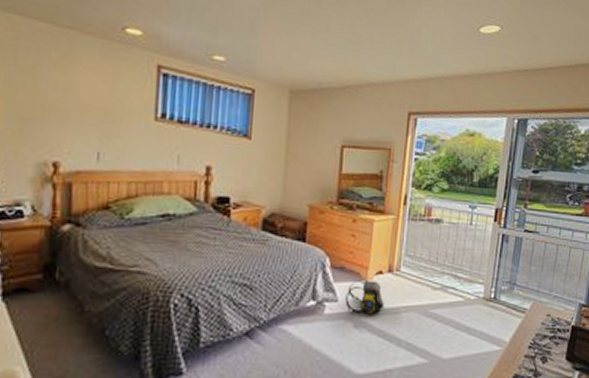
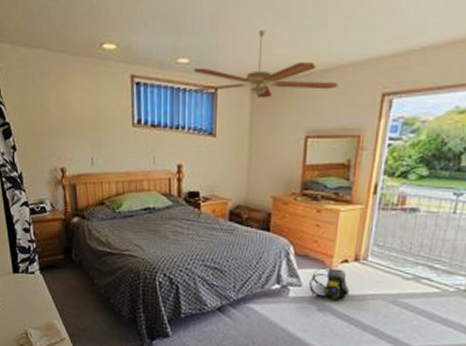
ceiling fan: none [228,41,371,106] -> present [192,30,339,99]

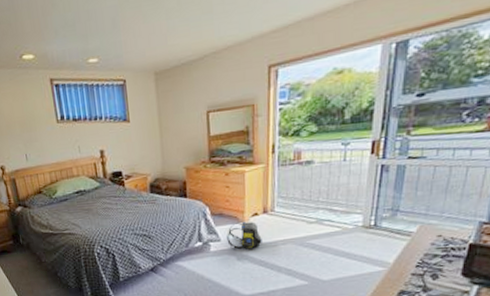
ceiling fan: present [192,30,339,99] -> none [102,25,230,86]

